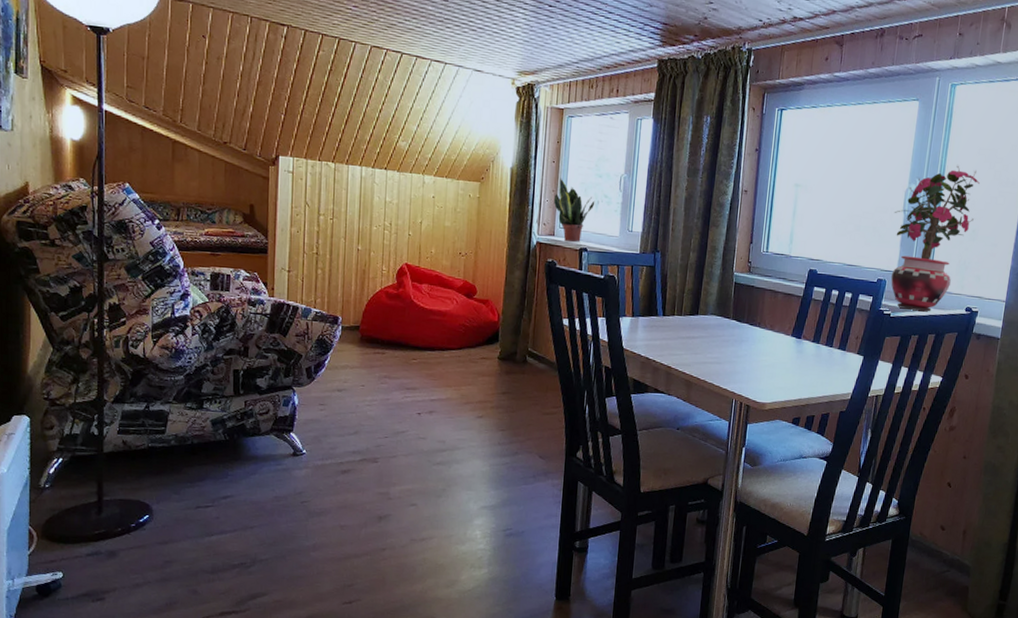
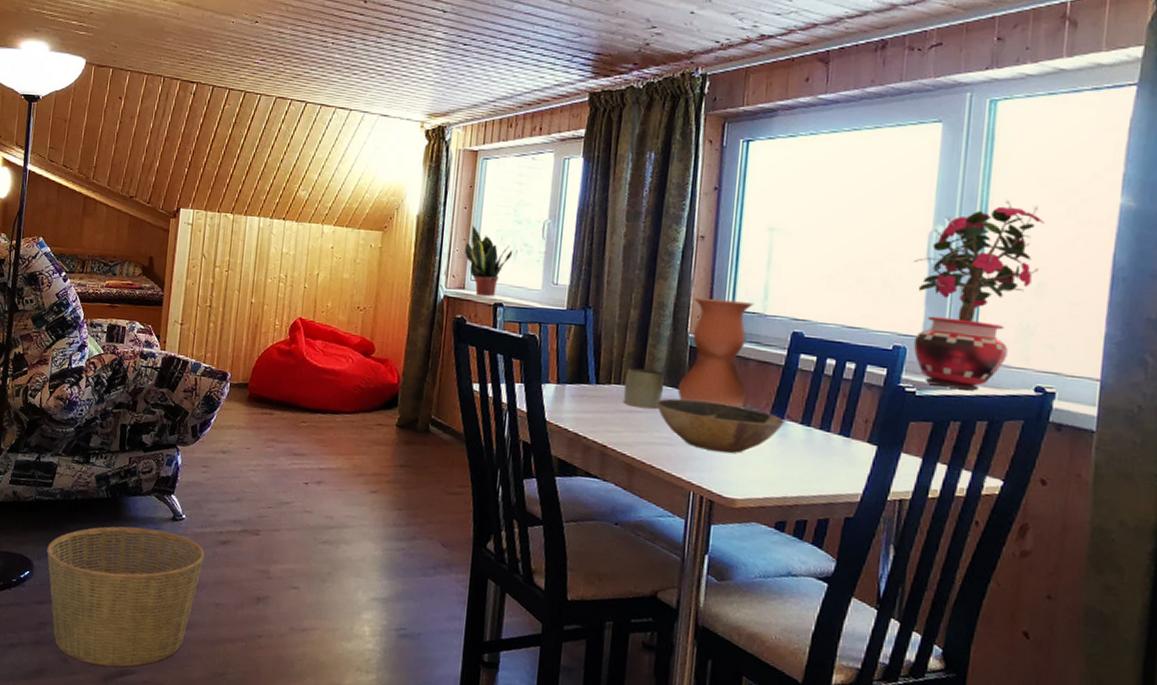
basket: none [166,464,327,593] -> present [47,526,205,667]
mug: none [684,301,715,336] -> present [623,367,665,410]
bowl: none [709,325,801,367] -> present [656,398,785,453]
vase: none [725,242,783,332] -> present [677,297,754,409]

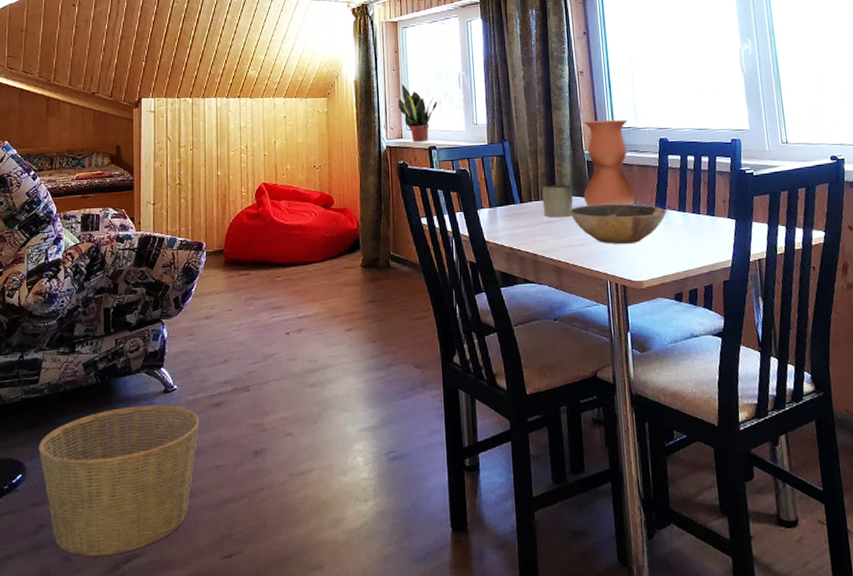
potted flower: present [913,200,1044,391] -> none [732,20,815,166]

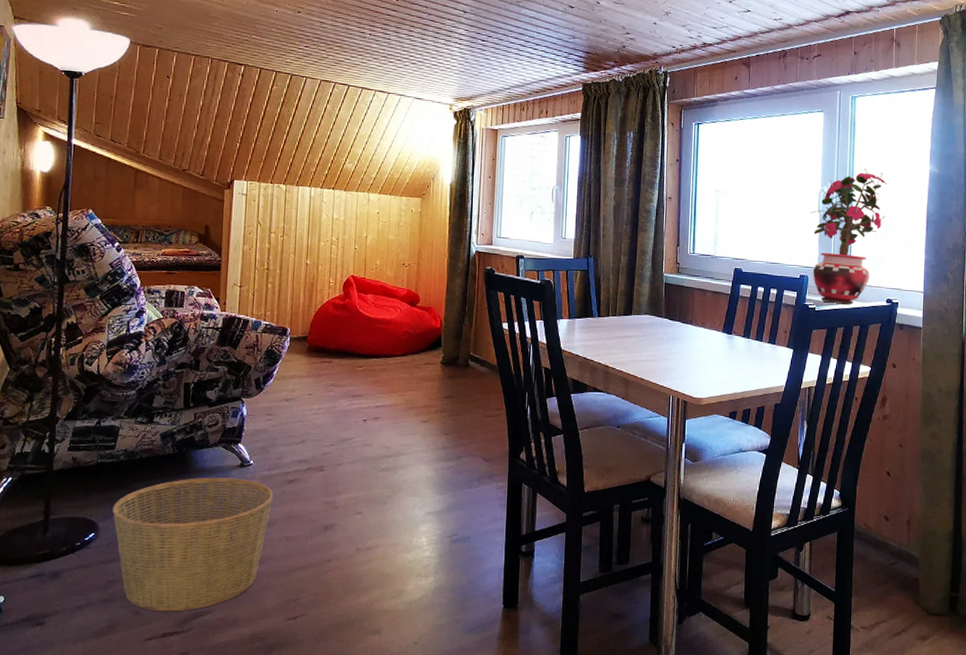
potted plant: present [397,83,438,143] -> none [490,191,530,251]
mug: present [542,184,574,218] -> none [619,302,648,335]
bowl: present [569,203,667,244] -> none [643,324,732,363]
vase: present [583,120,636,207] -> none [657,245,708,329]
potted flower: none [732,20,815,166] -> present [810,168,887,305]

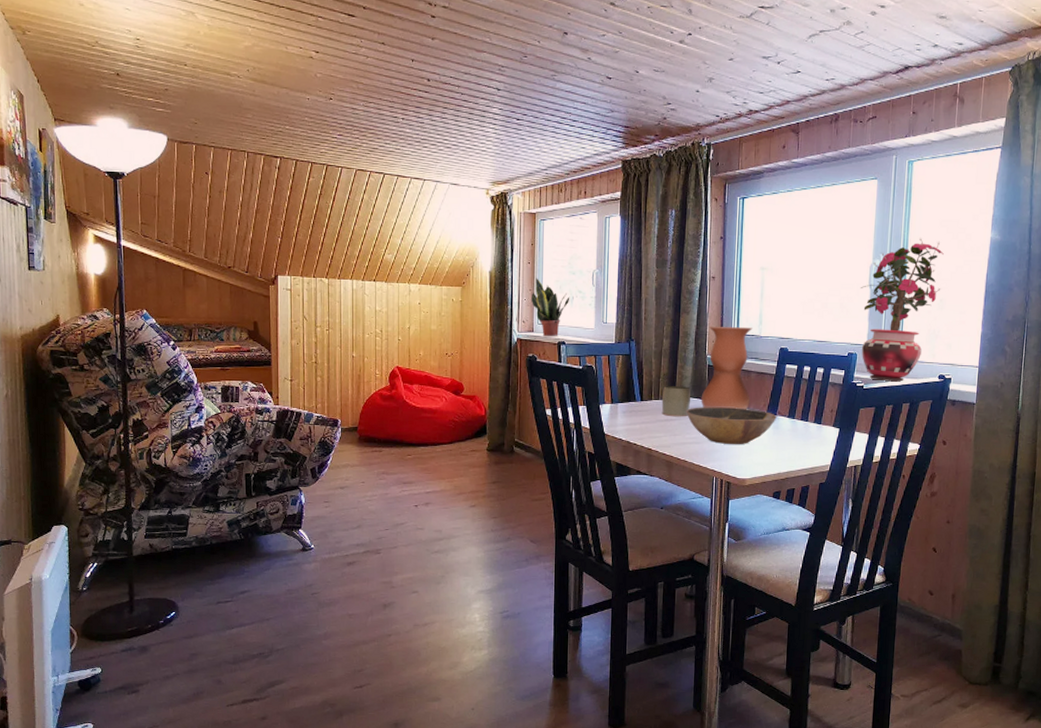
basket: present [112,477,274,612] -> none [189,560,335,681]
potted plant: none [490,191,530,251] -> present [530,277,570,337]
mug: none [619,302,648,335] -> present [661,385,691,417]
bowl: none [643,324,732,363] -> present [686,407,777,444]
vase: none [657,245,708,329] -> present [701,326,753,410]

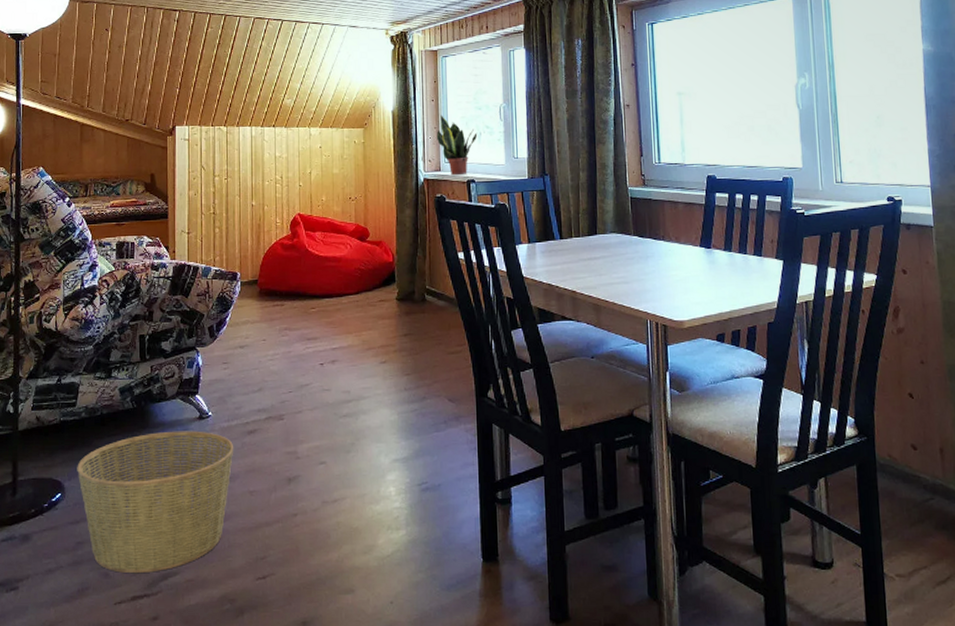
basket: none [189,560,335,681] -> present [77,431,234,574]
mug: present [661,385,691,417] -> none [583,220,615,255]
bowl: present [686,407,777,444] -> none [610,242,712,283]
vase: present [701,326,753,410] -> none [625,155,681,244]
potted flower: present [860,238,944,382] -> none [787,53,875,207]

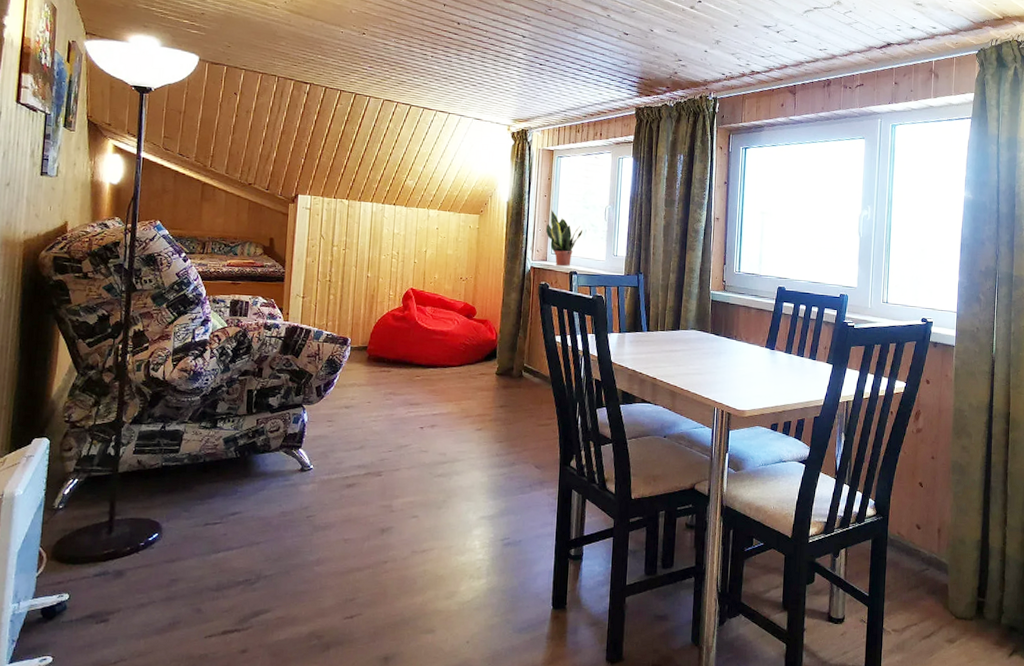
basket: present [77,431,234,574] -> none [176,481,333,610]

